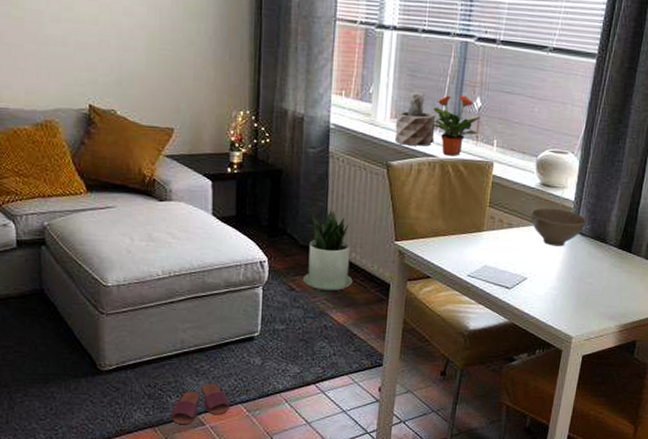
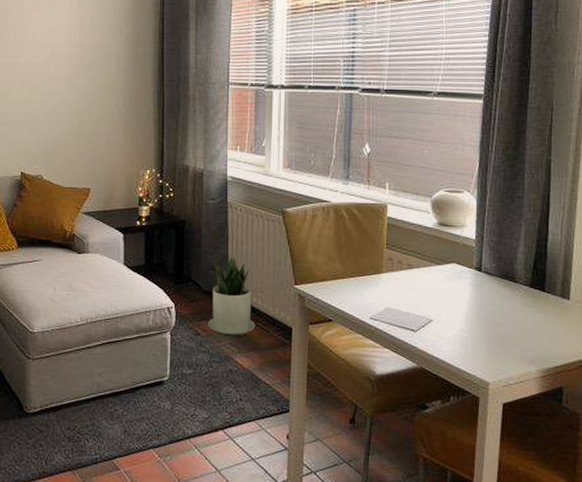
slippers: present [172,384,230,425] -> none [89,427,142,469]
succulent plant: present [394,91,436,146] -> none [288,142,327,193]
potted plant: present [427,95,480,156] -> none [319,142,370,201]
bowl: present [530,207,587,247] -> none [429,247,491,287]

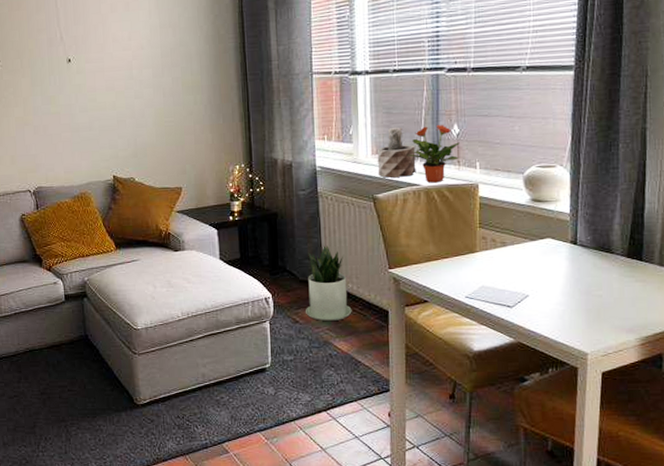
succulent plant: none [288,142,327,193] -> present [377,127,416,178]
potted plant: none [319,142,370,201] -> present [408,124,460,183]

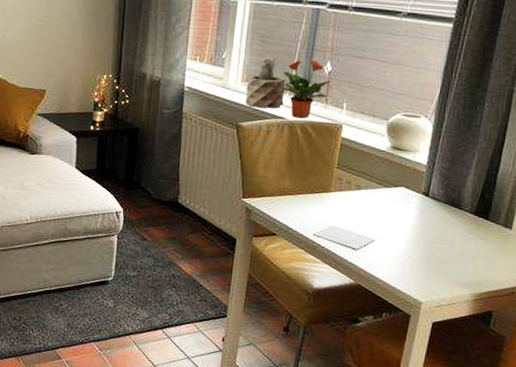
planter: present [306,245,352,322] -> none [155,167,201,243]

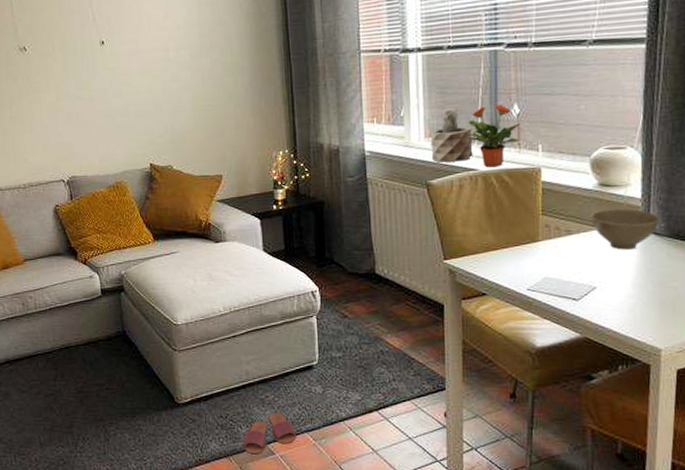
slippers: none [33,321,84,358] -> present [244,413,296,455]
bowl: none [379,170,440,210] -> present [590,208,660,250]

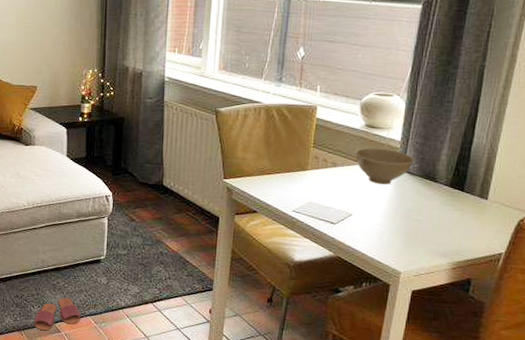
succulent plant: present [430,107,473,163] -> none [222,45,261,94]
potted plant: present [464,104,520,168] -> none [253,46,304,102]

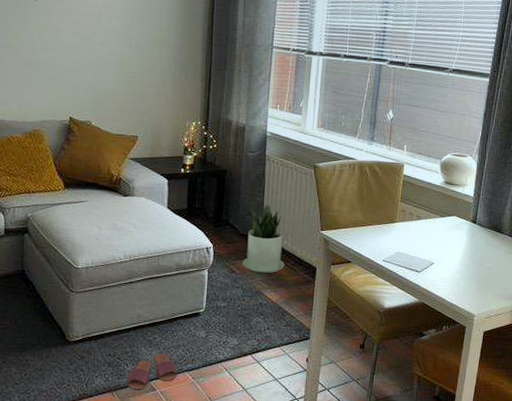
planter: none [142,152,186,223] -> present [243,204,285,274]
bowl: present [354,147,415,185] -> none [435,202,485,236]

